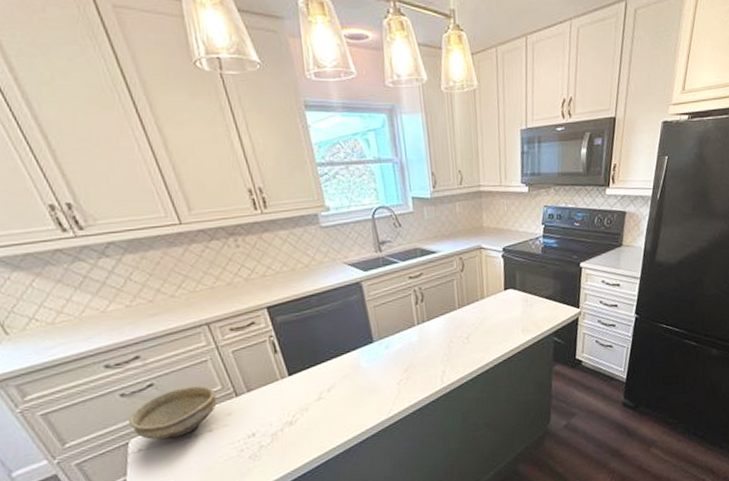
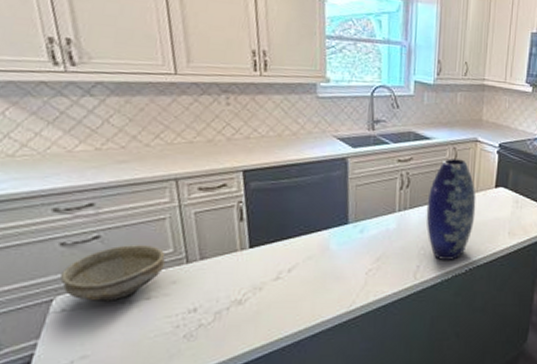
vase: none [442,268,489,363] -> present [426,158,476,260]

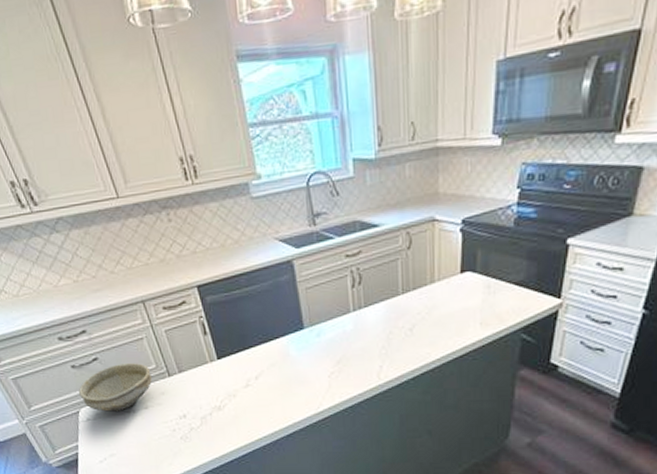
vase: present [426,158,476,260] -> none [382,245,439,358]

